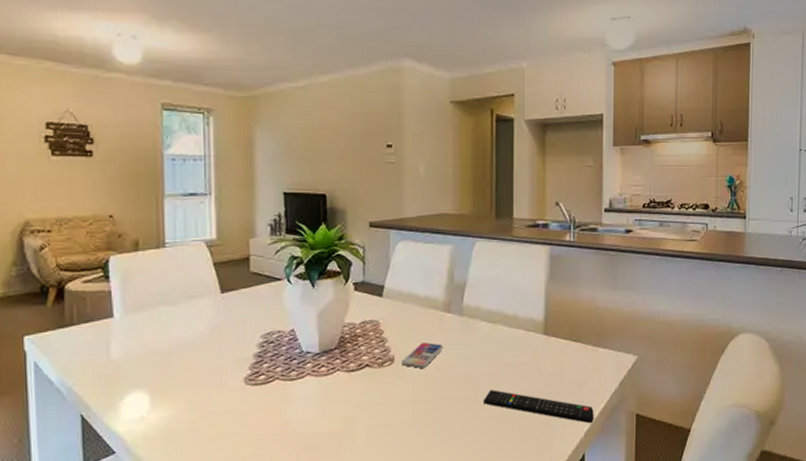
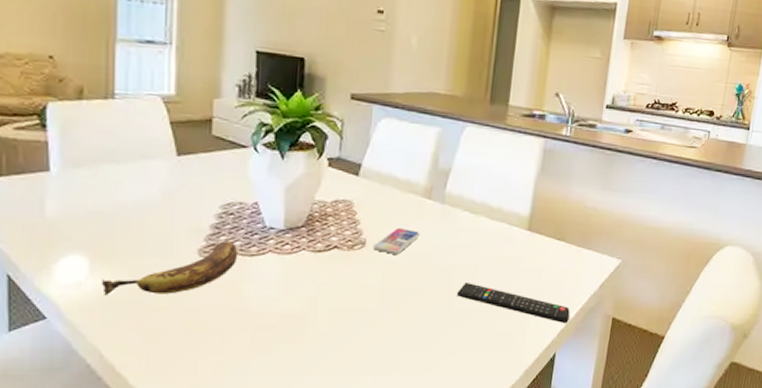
banana: none [161,368,280,427] -> present [100,241,239,295]

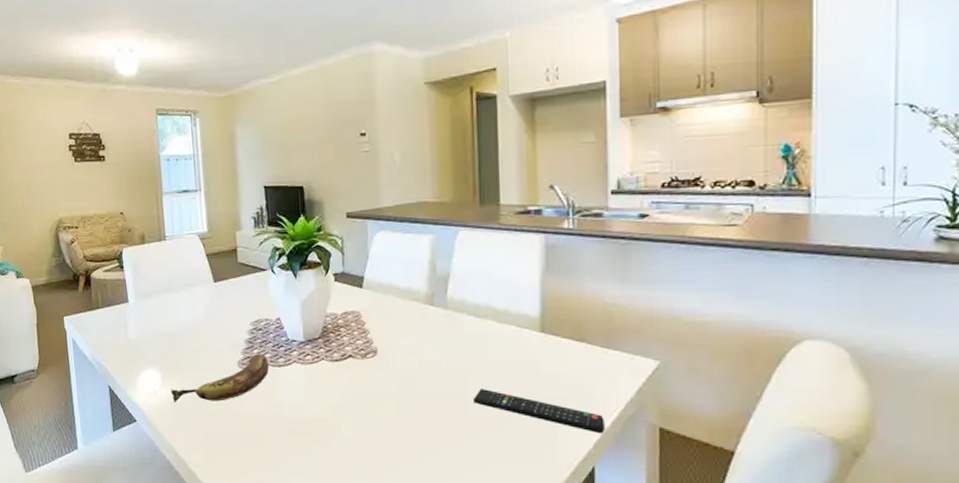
smartphone: present [373,228,420,254] -> none [384,336,428,361]

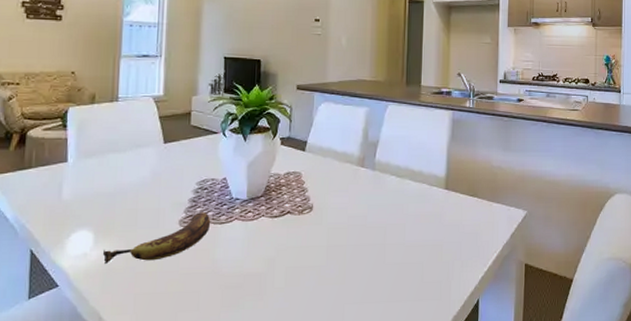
remote control: present [474,389,605,433] -> none [390,238,488,271]

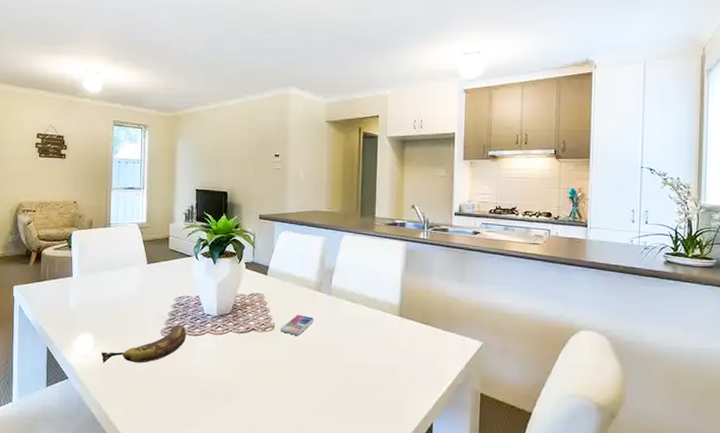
smartphone: none [319,193,357,216] -> present [280,315,315,335]

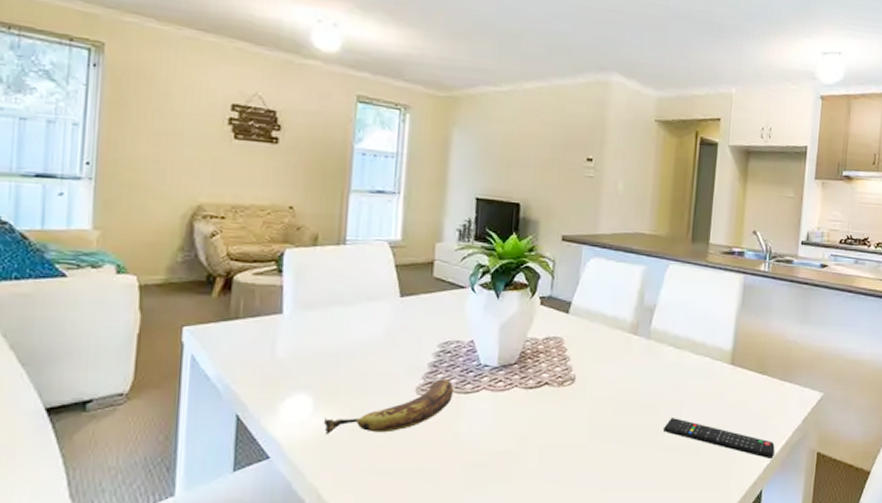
smartphone: present [280,315,315,335] -> none [582,364,627,390]
remote control: none [346,359,442,396] -> present [663,418,775,458]

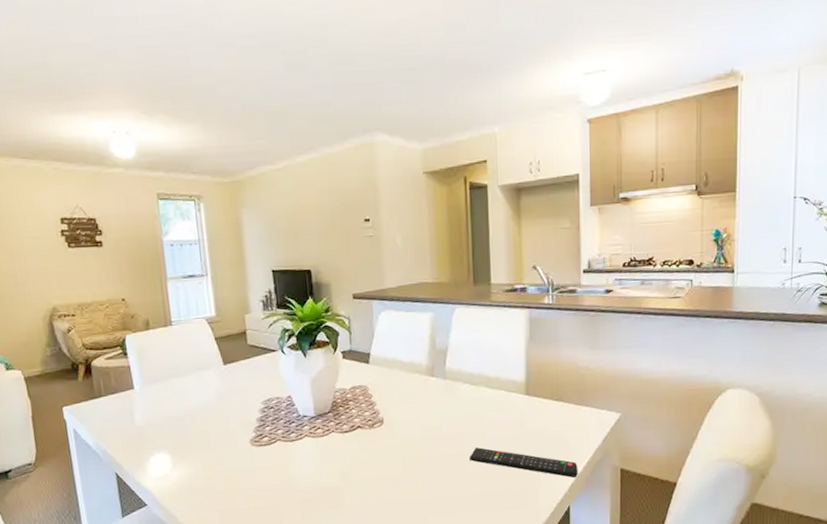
banana: present [323,379,454,434] -> none [182,431,282,483]

